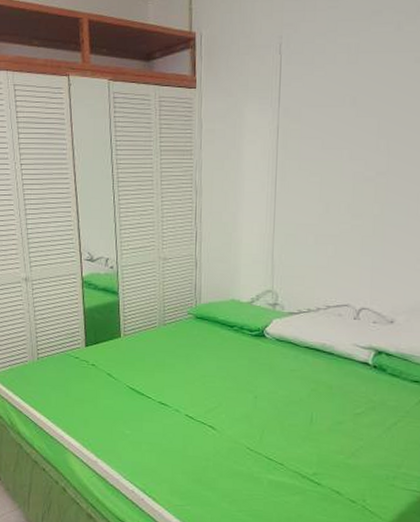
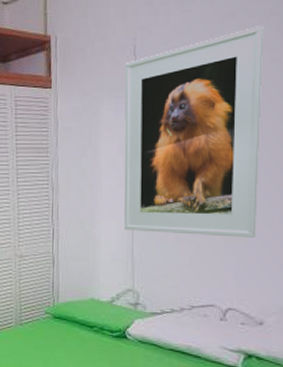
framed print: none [265,24,411,240] -> present [124,26,264,238]

